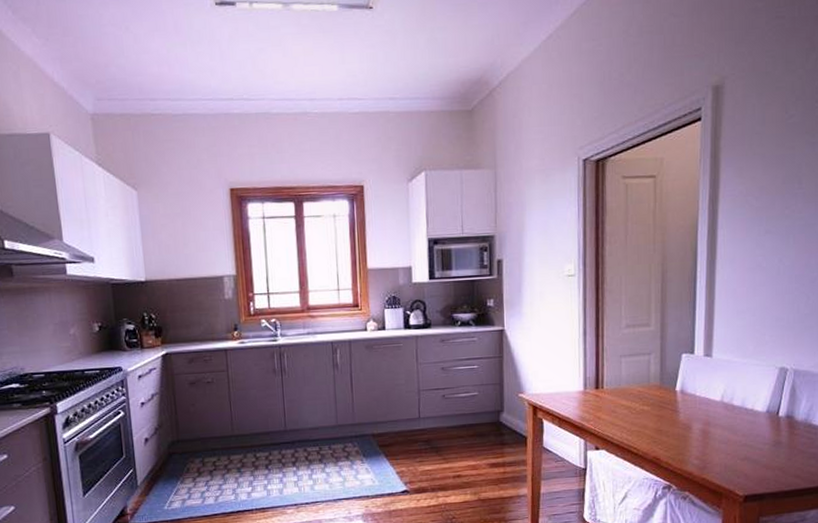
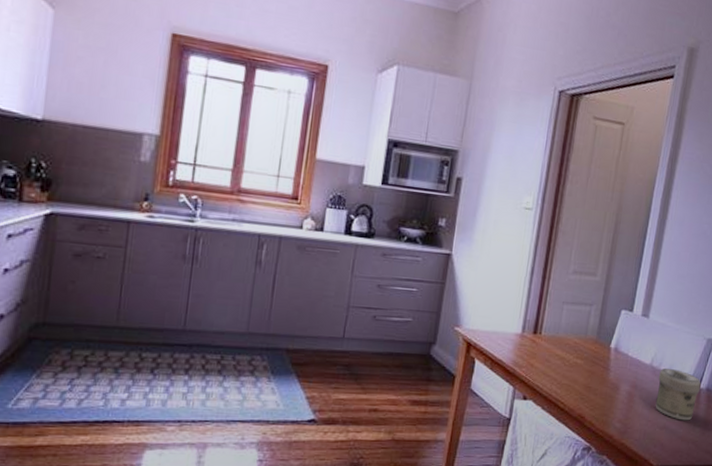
jar: none [732,401,779,450] -> present [655,368,701,421]

